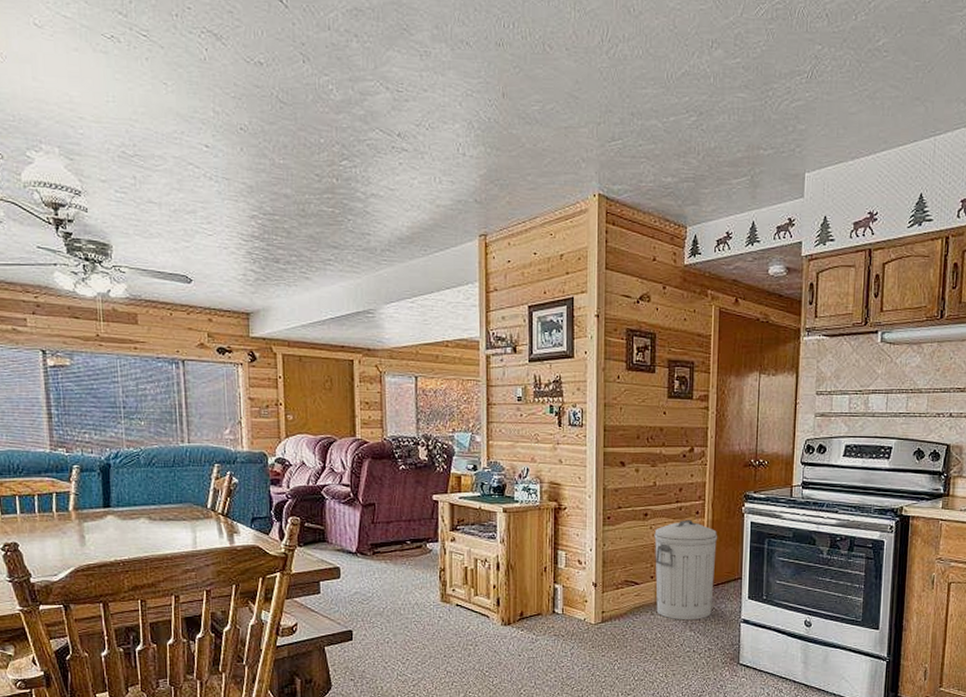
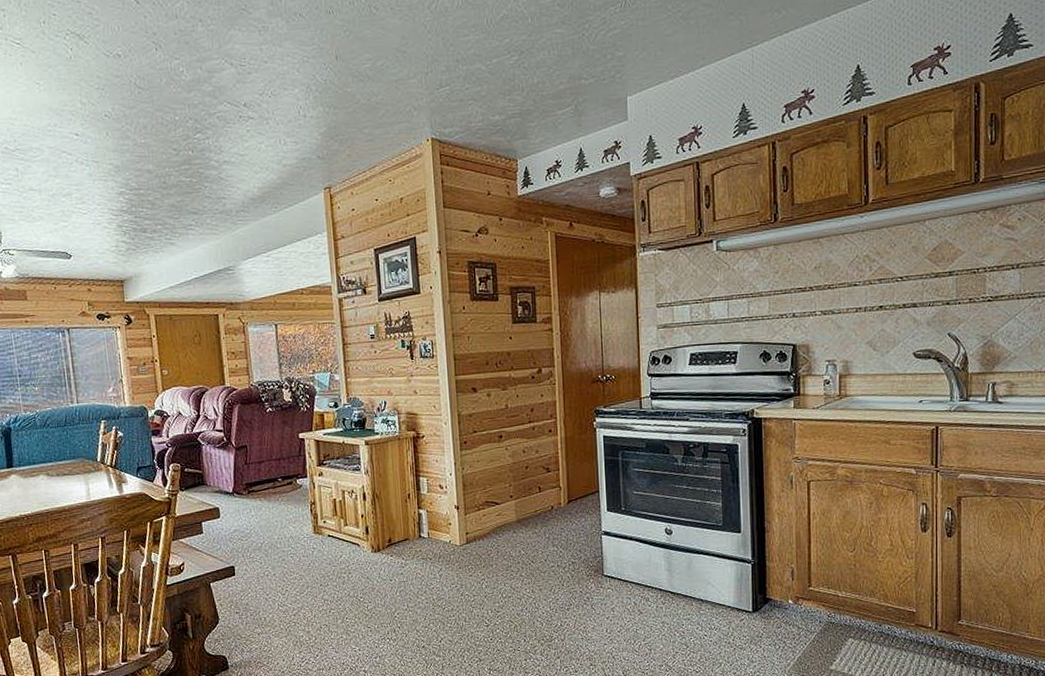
trash can: present [654,520,718,619] -> none [510,438,573,536]

